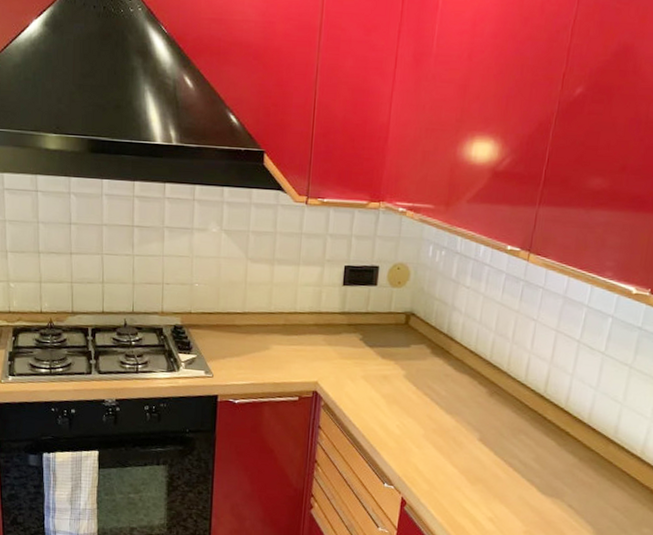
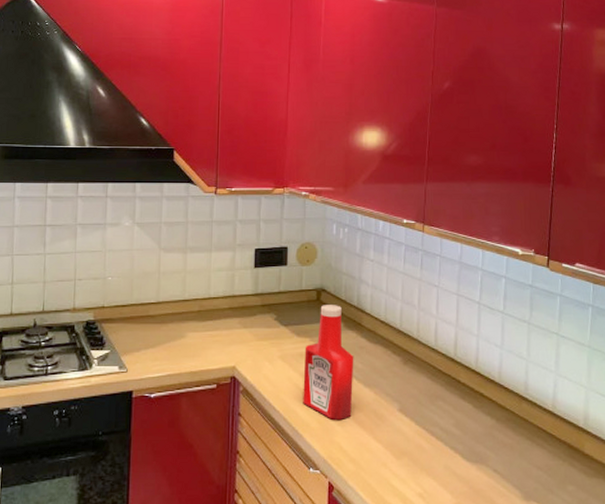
ketchup bottle: none [382,329,439,442] -> present [303,305,354,420]

